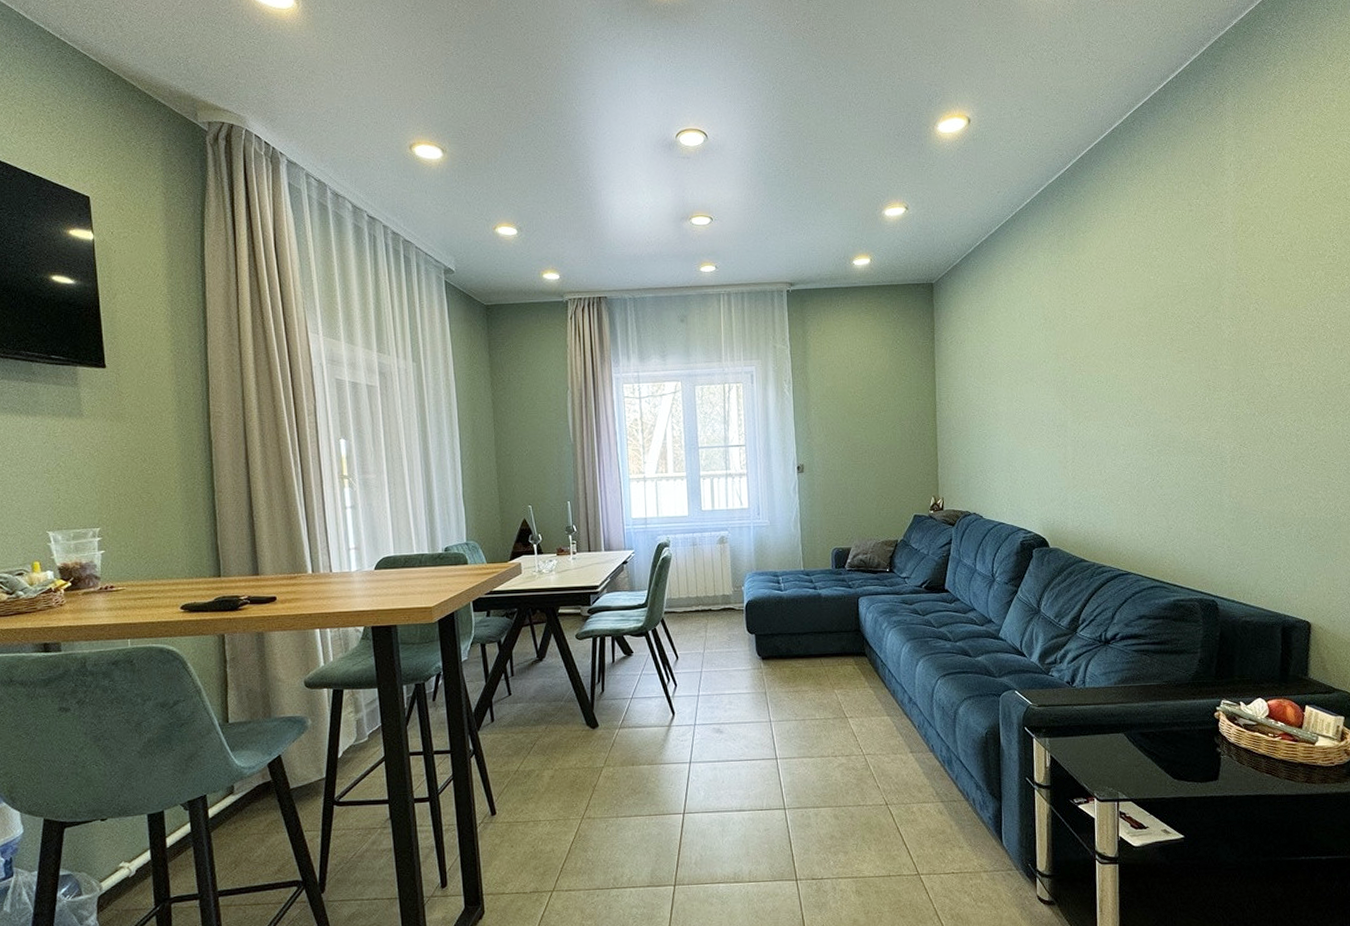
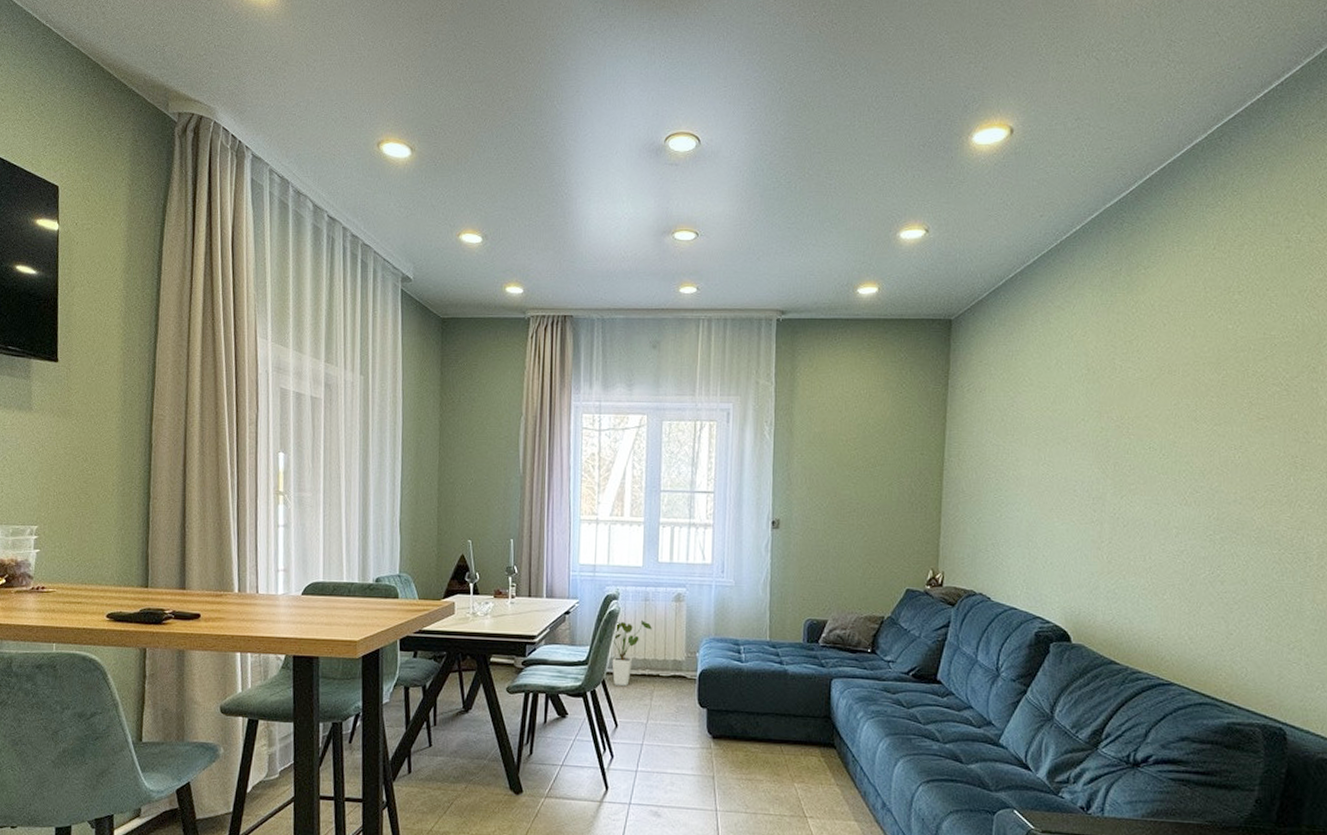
house plant: none [667,562,701,622] -> present [612,619,652,686]

